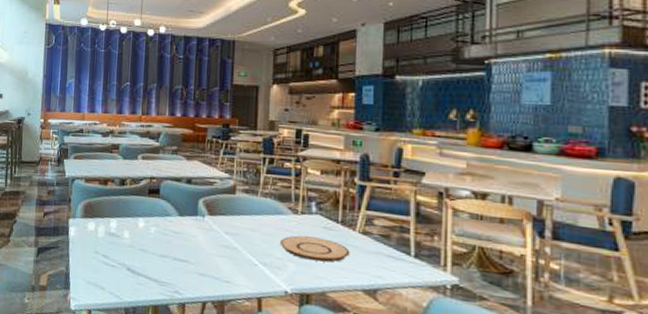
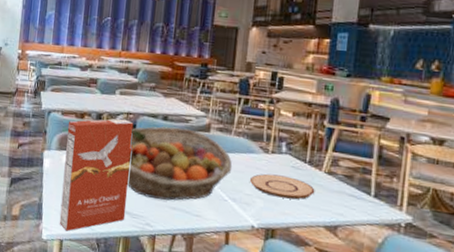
cereal box: none [87,184,157,301] -> present [59,119,134,232]
fruit basket: none [153,190,261,267] -> present [126,126,233,201]

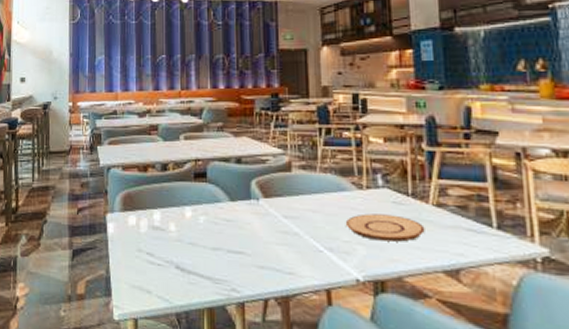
cereal box: present [59,119,134,232] -> none [130,167,207,308]
fruit basket: present [126,126,233,201] -> none [202,170,323,259]

